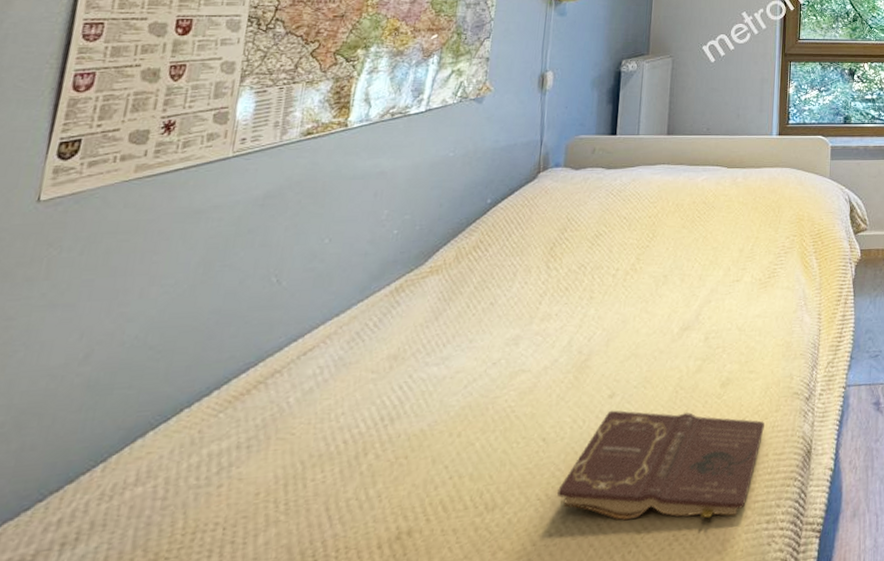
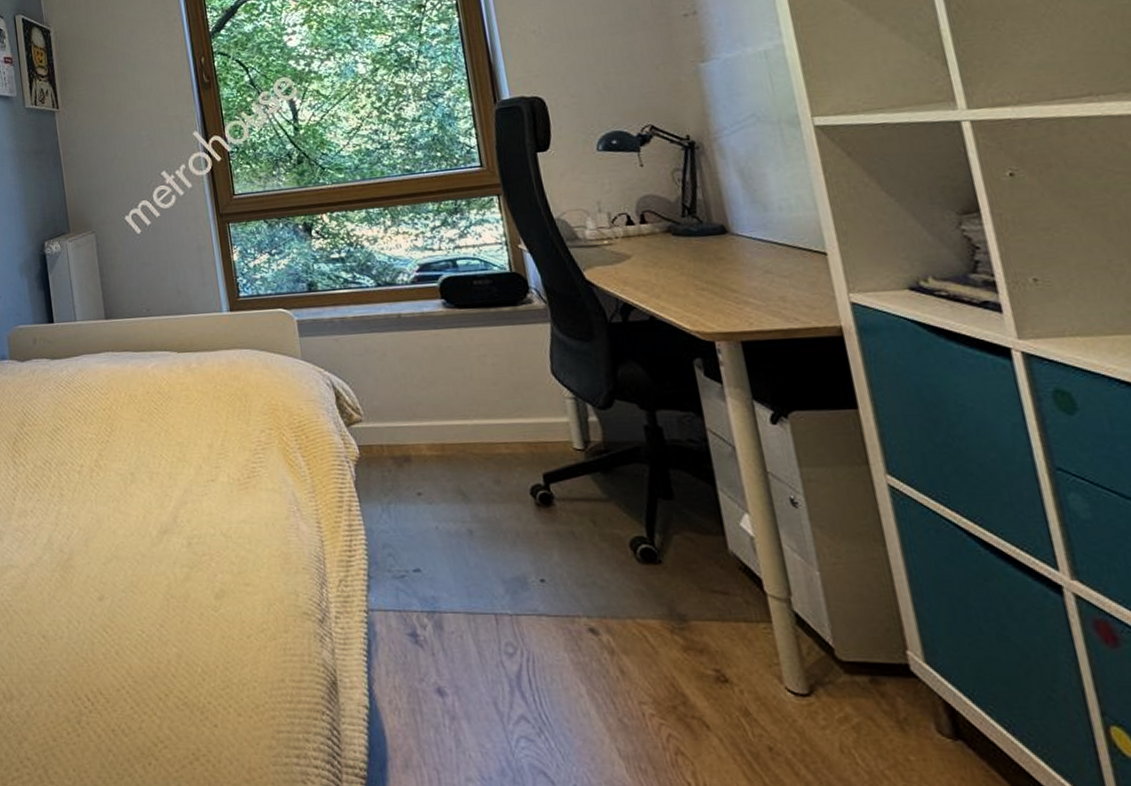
book: present [556,410,764,520] -> none [66,613,275,744]

